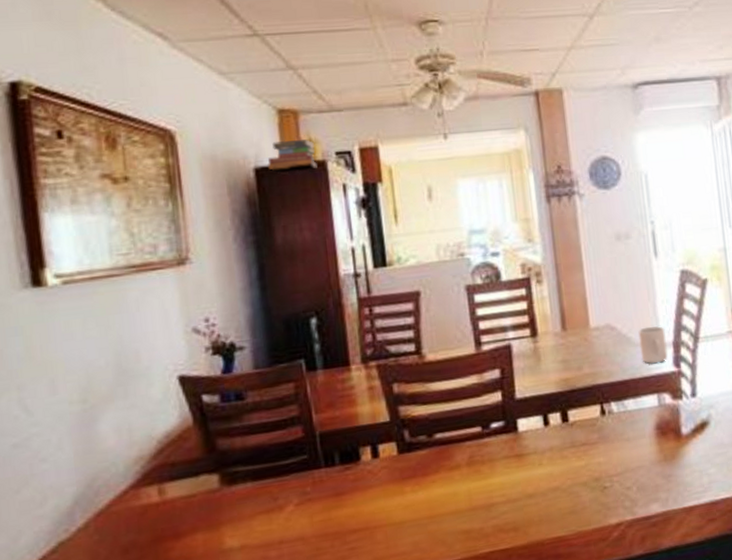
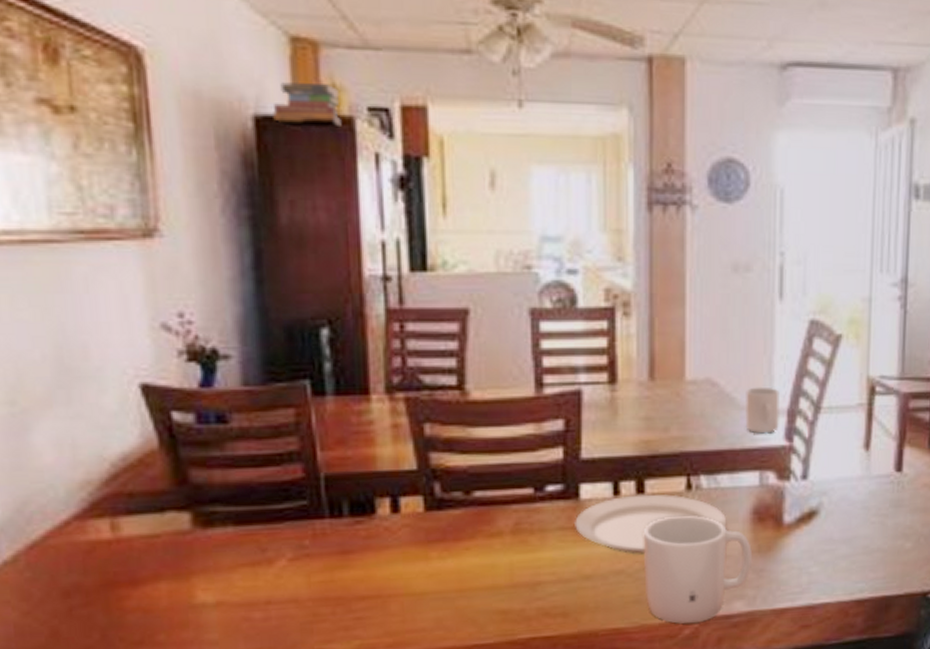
plate: none [516,420,637,472] -> present [575,494,727,554]
mug: none [570,435,661,528] -> present [643,515,752,624]

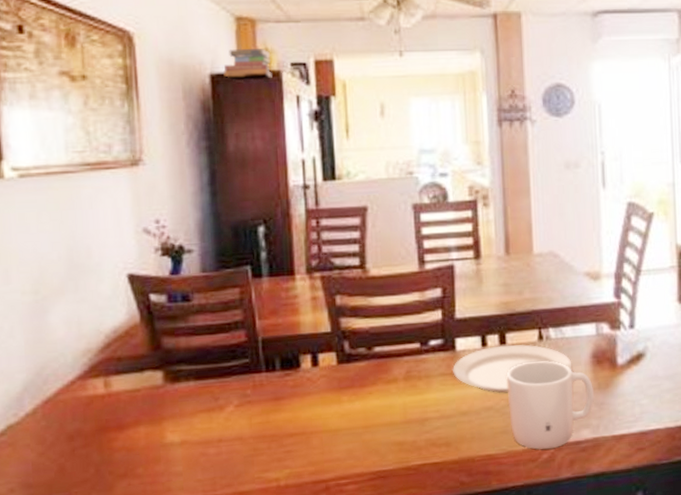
cup: present [745,386,780,434] -> none [581,256,609,293]

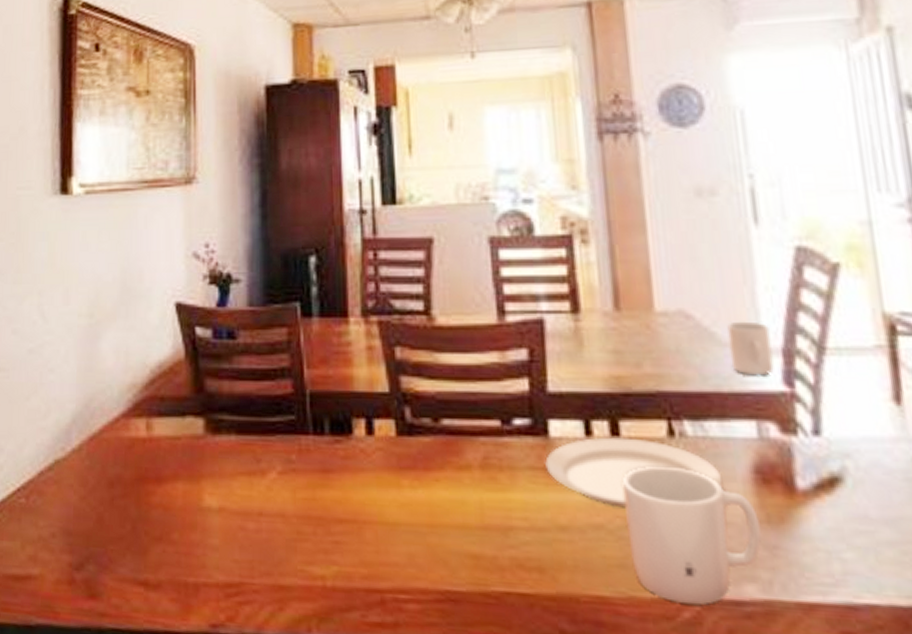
books: present [223,49,272,81] -> none [279,56,329,92]
cup: none [581,256,609,293] -> present [727,321,774,376]

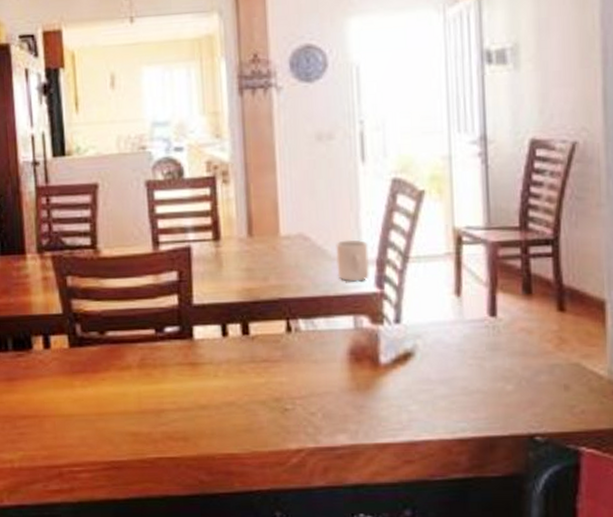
plate: present [545,437,723,508] -> none [190,335,326,388]
mug: present [622,465,762,605] -> none [249,354,352,453]

